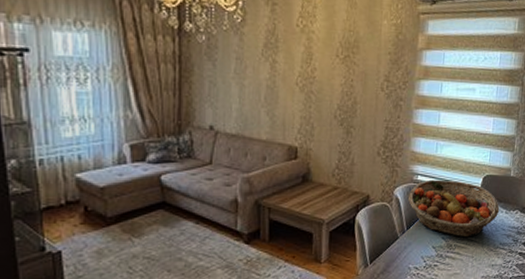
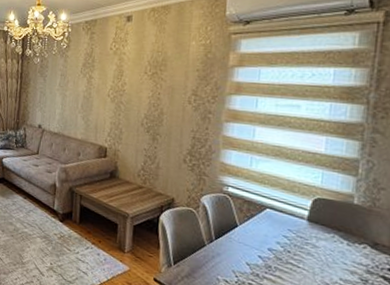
fruit basket: present [408,179,500,238] -> none [217,193,338,263]

